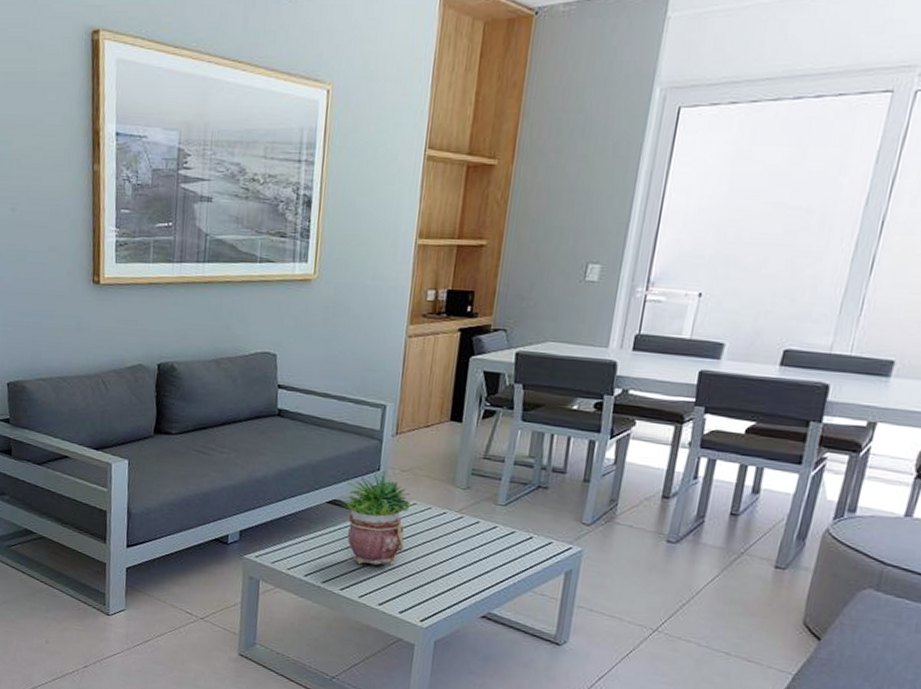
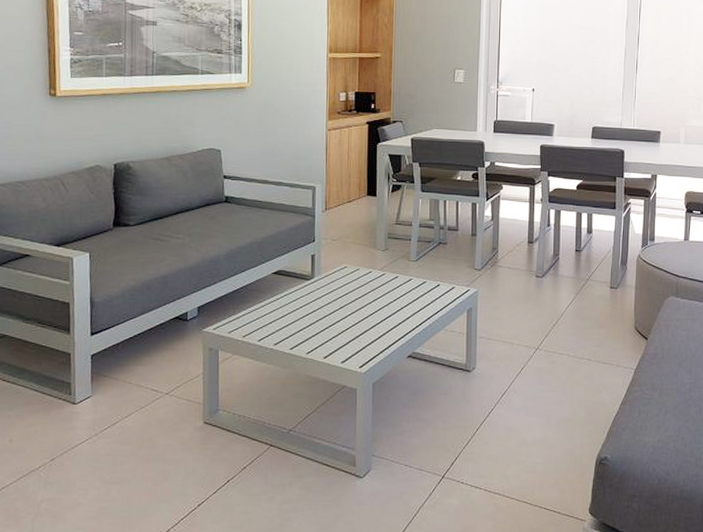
potted plant: present [341,471,412,566] -> none [285,241,343,325]

